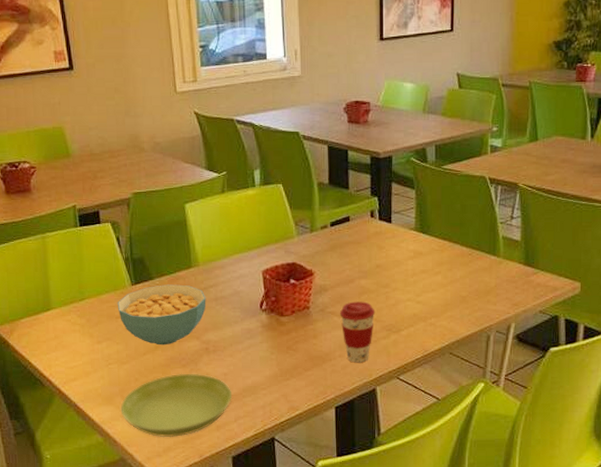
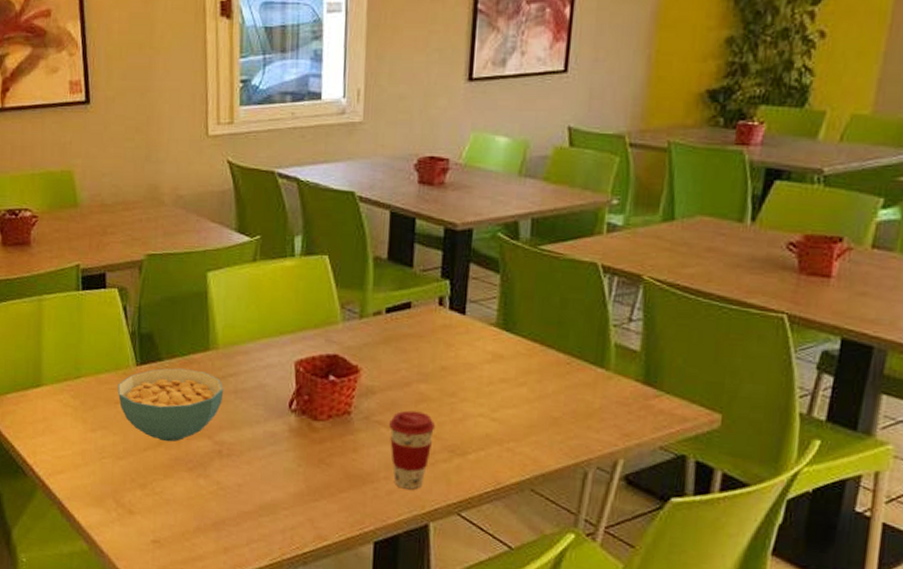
saucer: present [120,373,232,438] -> none [111,478,245,556]

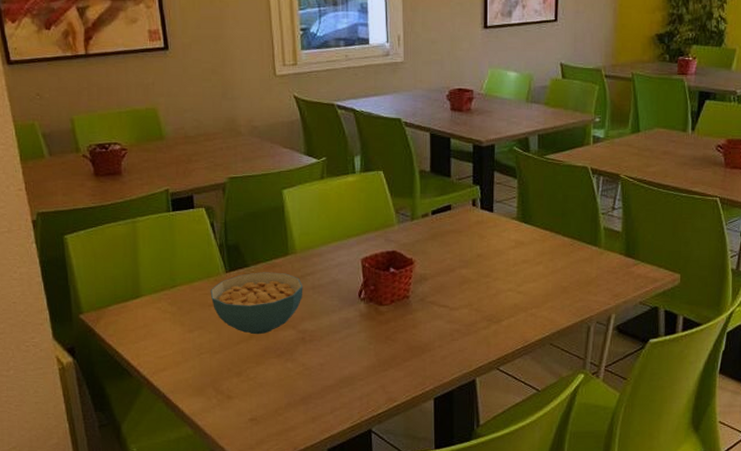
coffee cup: present [388,410,436,489] -> none [439,291,476,353]

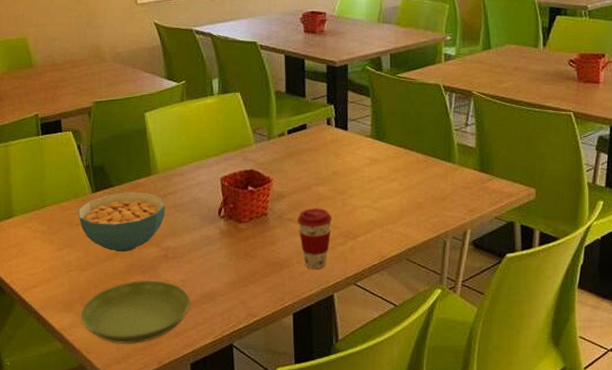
saucer: none [212,363,328,430] -> present [80,280,190,345]
coffee cup: none [439,291,476,353] -> present [296,208,333,269]

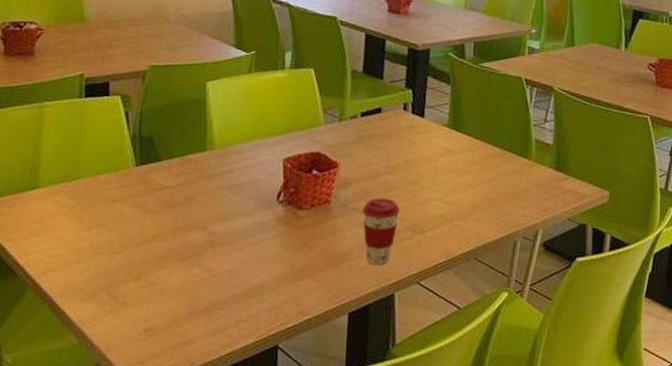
cereal bowl: present [77,192,166,252] -> none [116,167,219,236]
saucer: present [80,280,190,345] -> none [104,268,235,342]

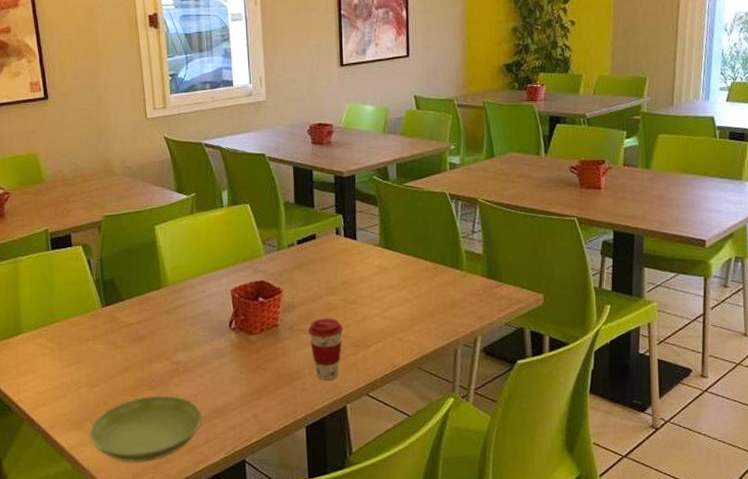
saucer: none [104,268,235,342] -> present [89,395,202,463]

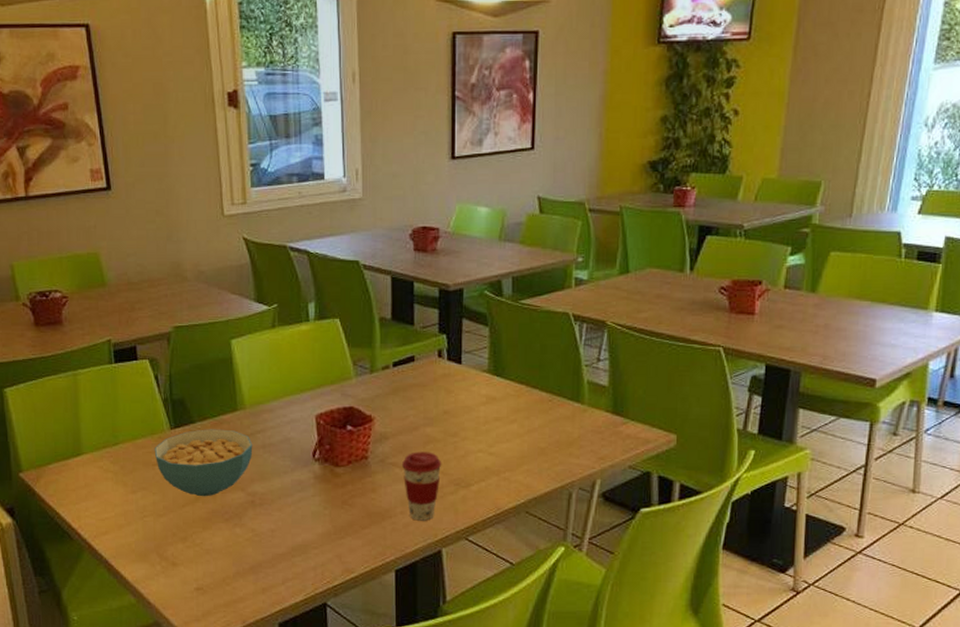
cereal bowl: none [87,305,176,368] -> present [154,429,253,497]
saucer: present [89,395,202,463] -> none [156,528,279,601]

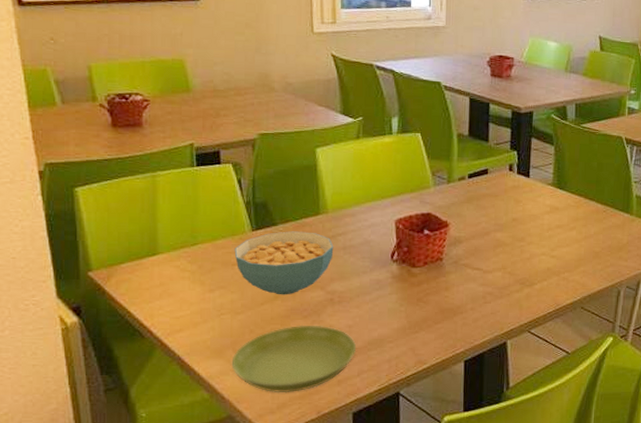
saucer: none [156,528,279,601] -> present [231,325,356,393]
coffee cup: present [401,451,442,521] -> none [473,254,510,316]

